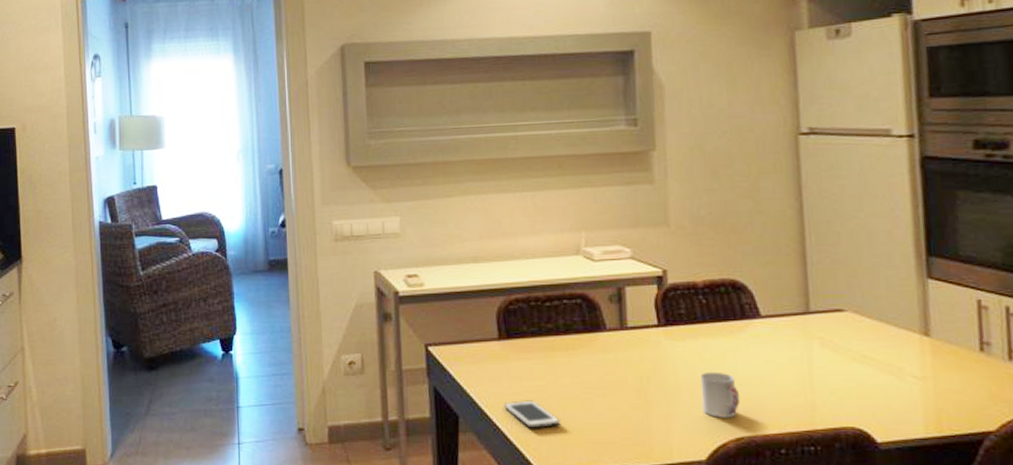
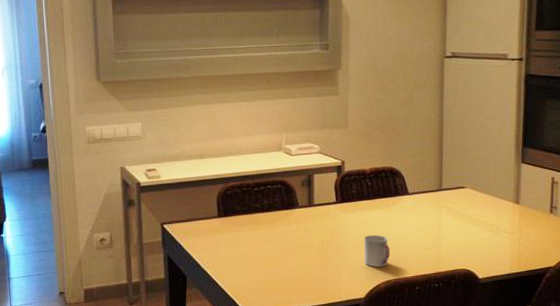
cell phone: present [504,400,560,429] -> none [221,261,262,283]

